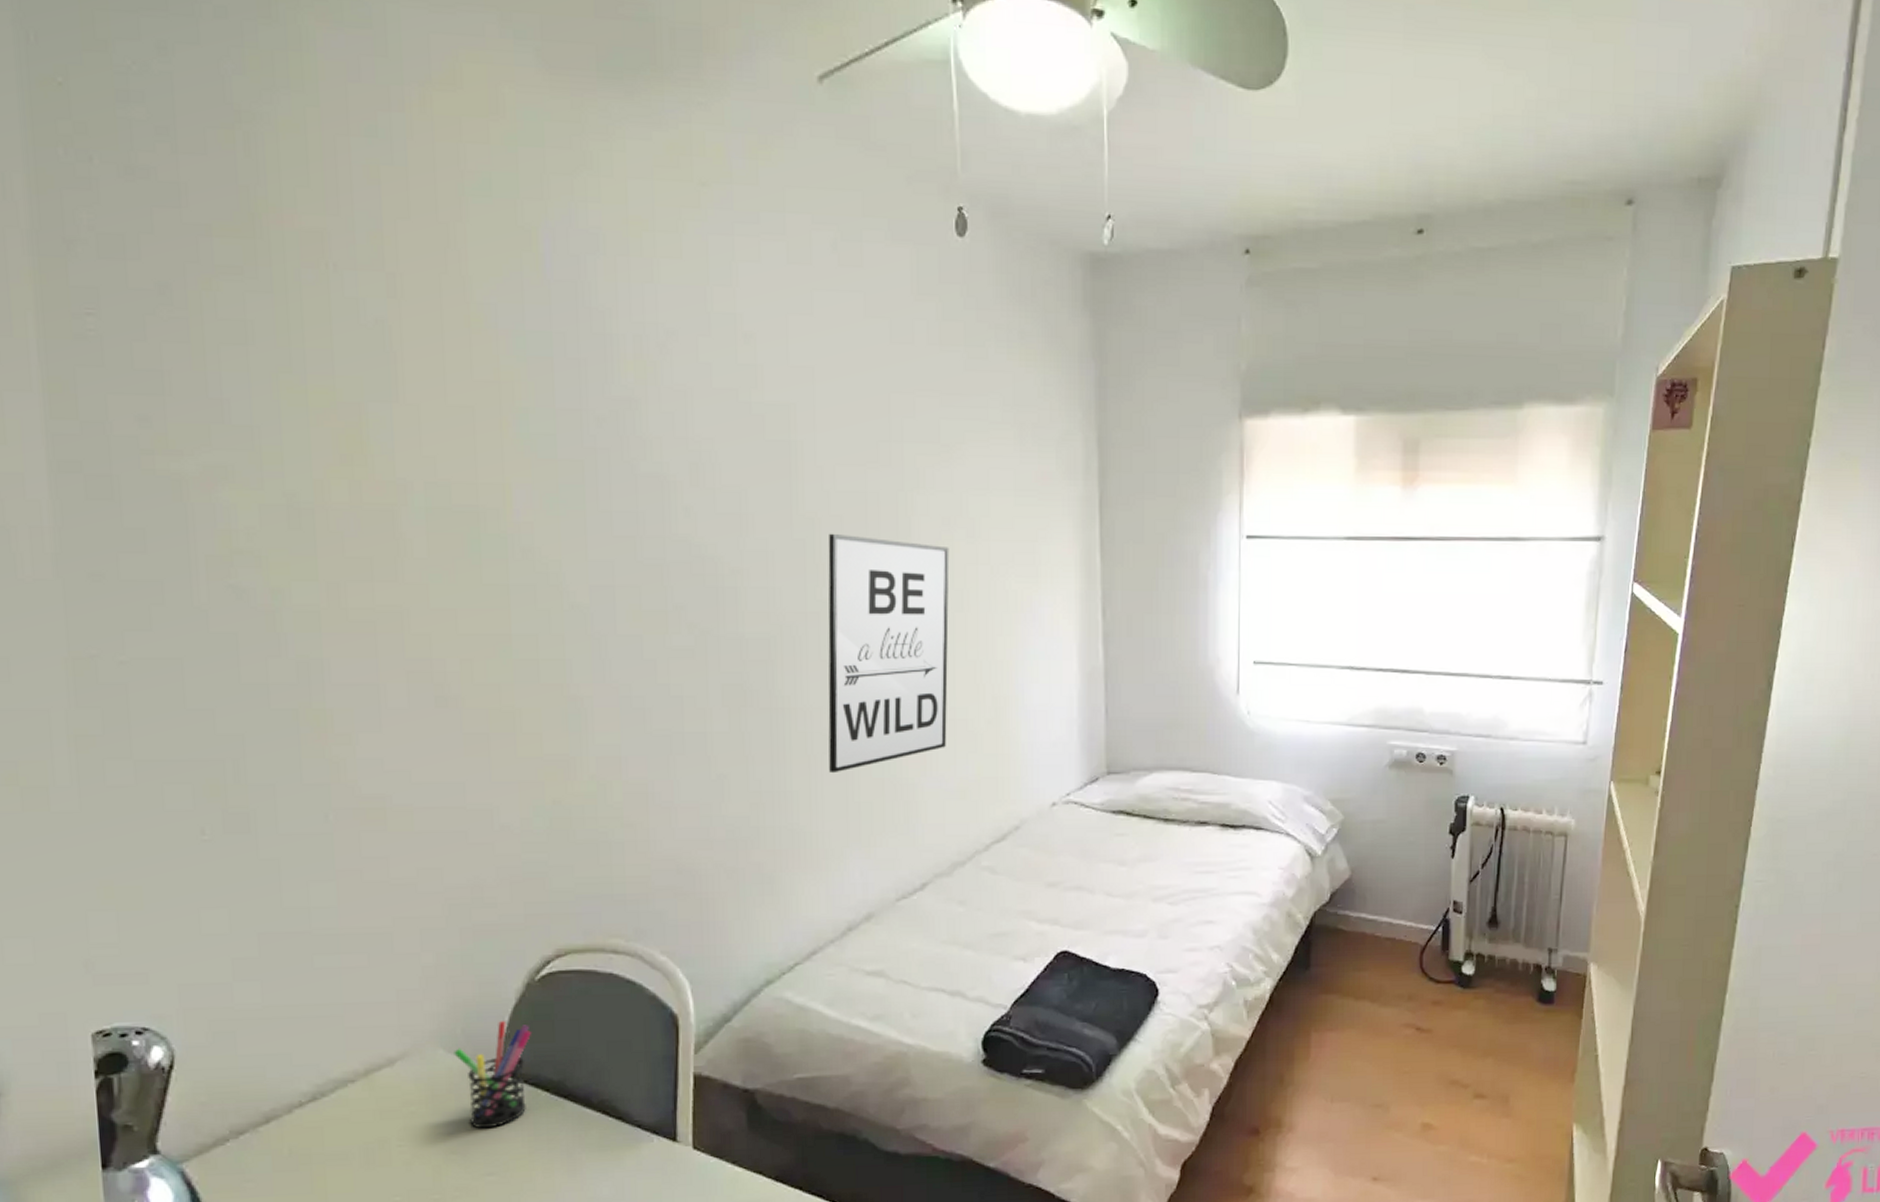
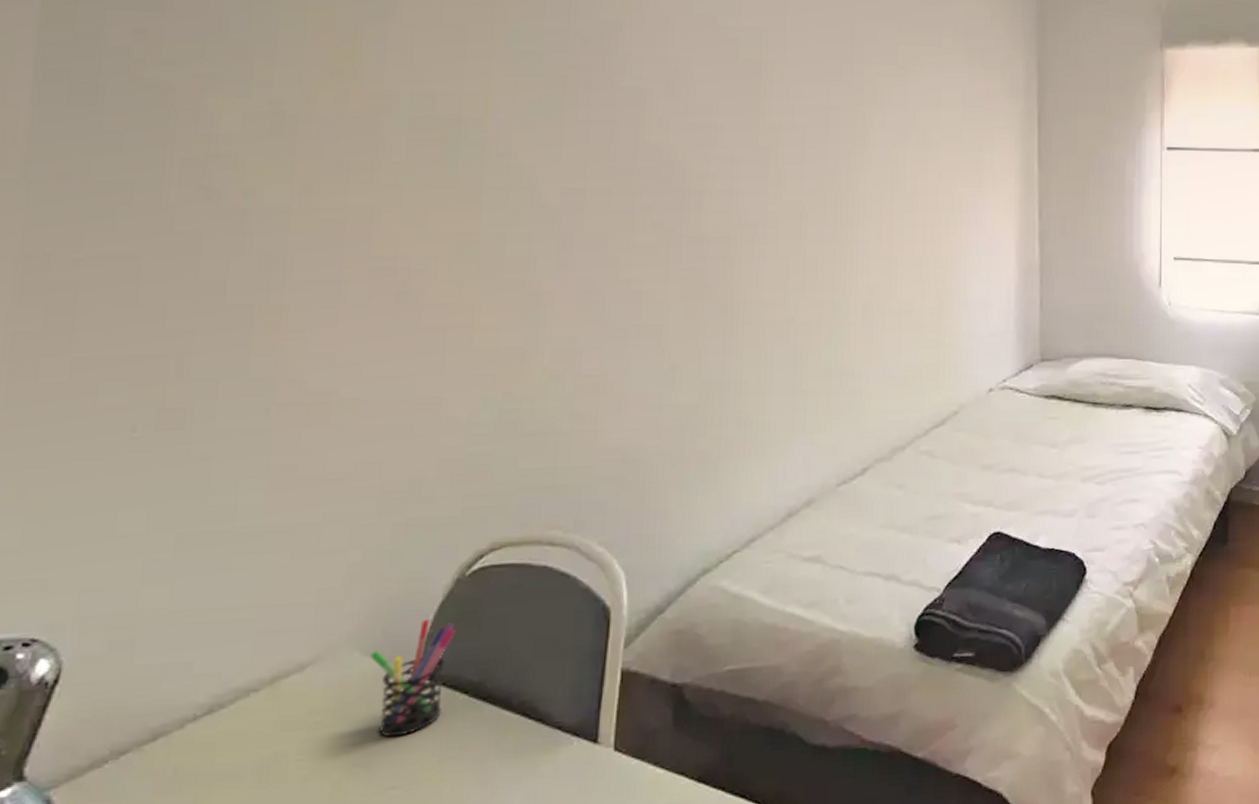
wall art: present [828,533,950,774] -> none [779,142,902,363]

